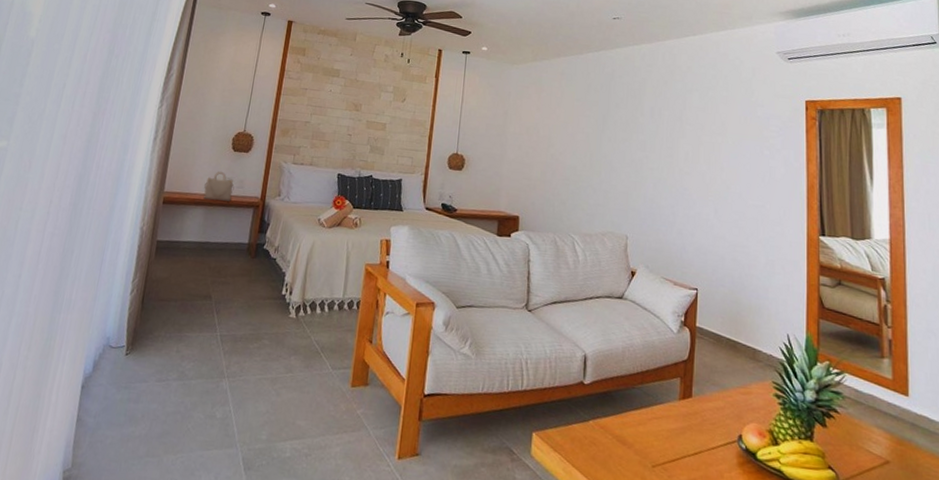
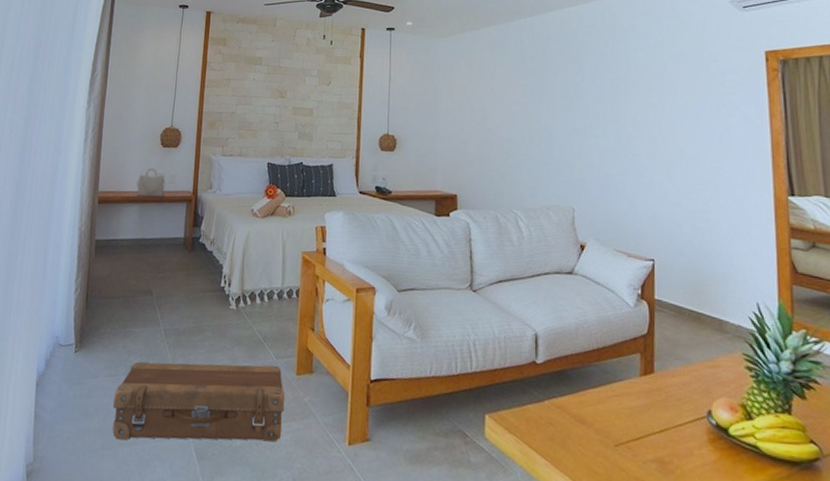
suitcase: none [158,367,339,454] -> present [112,361,285,442]

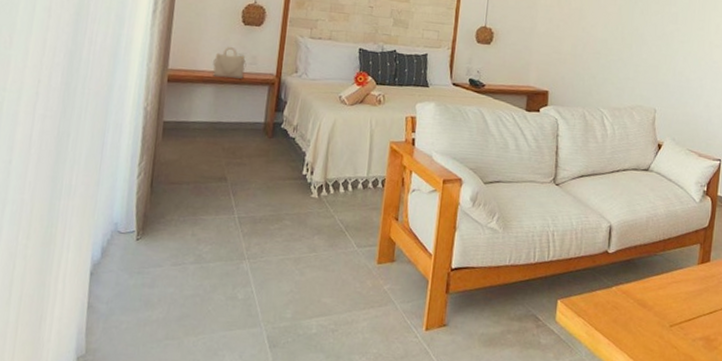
suitcase: present [112,361,285,442] -> none [177,250,365,330]

